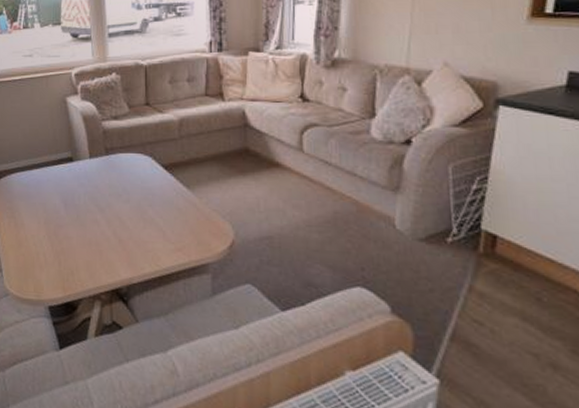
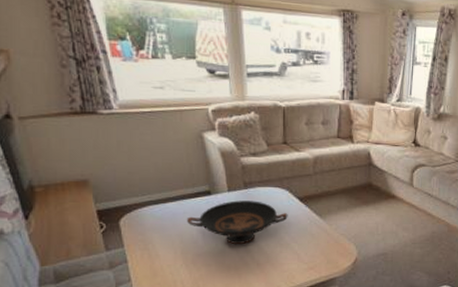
decorative bowl: none [50,168,152,217] -> present [187,200,288,245]

